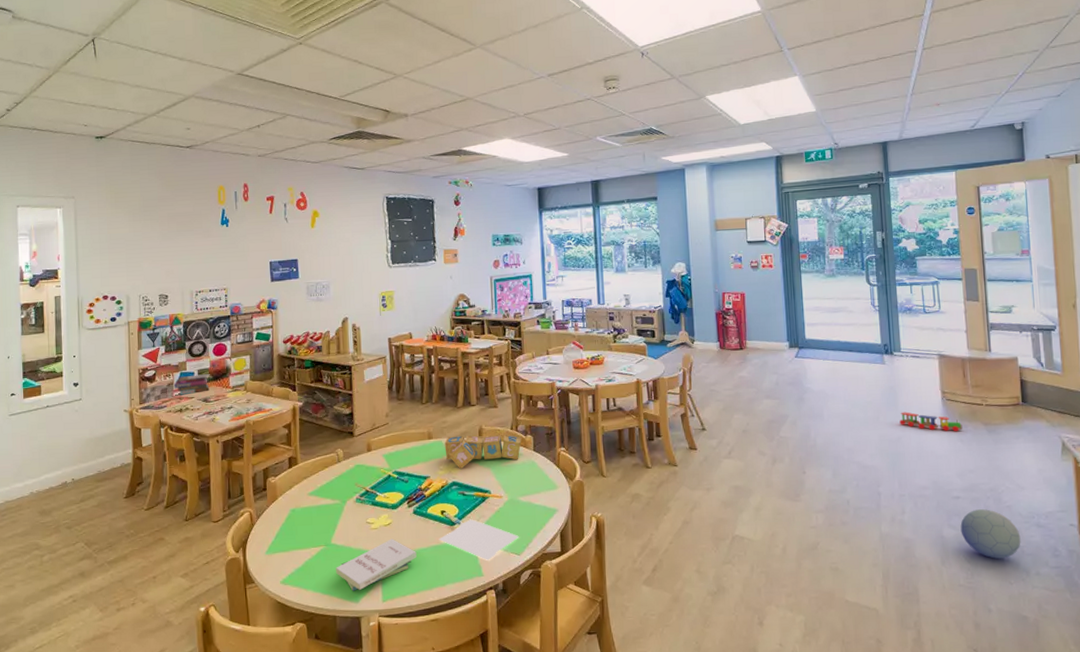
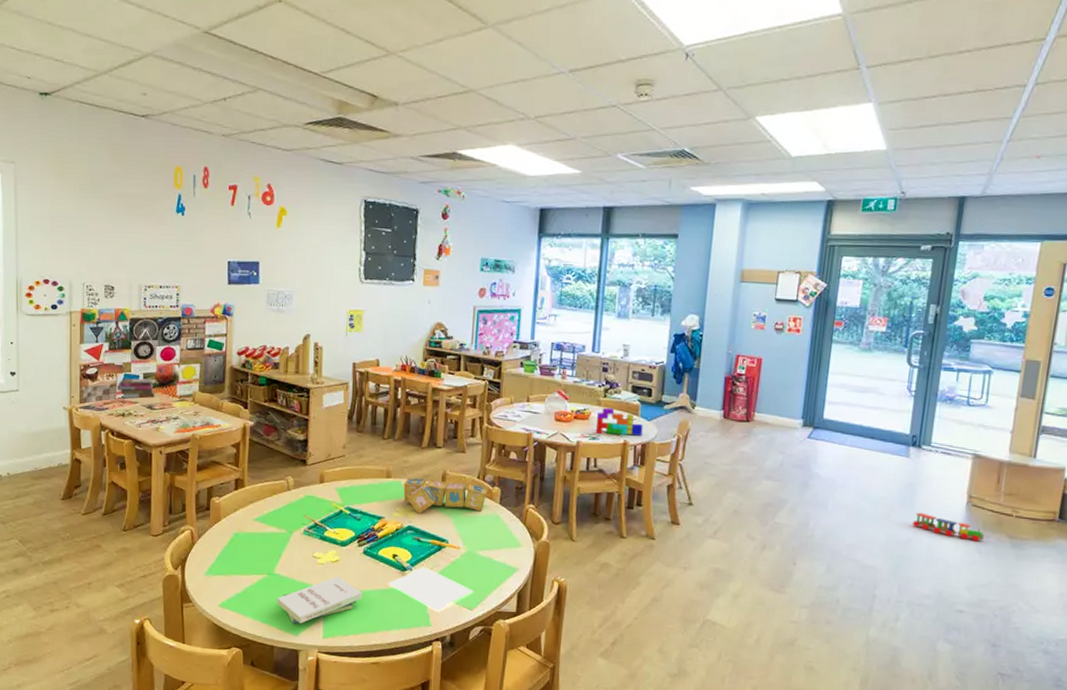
toy blocks: none [609,351,652,375] -> present [595,407,643,436]
ball: present [960,509,1021,559] -> none [956,626,1023,681]

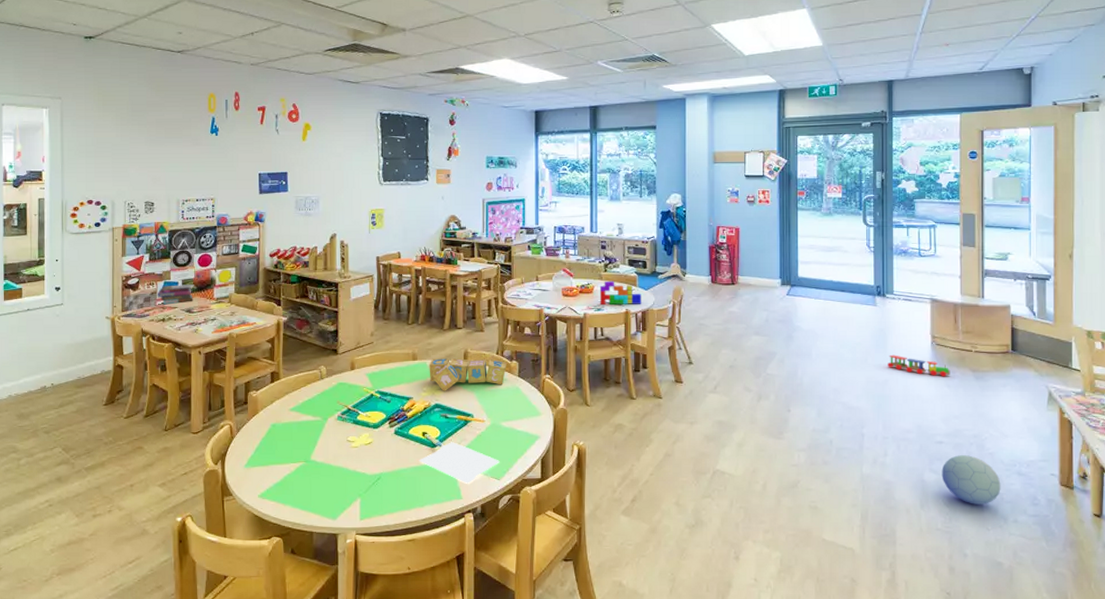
books: present [277,576,363,624] -> none [315,458,396,508]
ball: none [956,626,1023,681] -> present [941,455,1001,504]

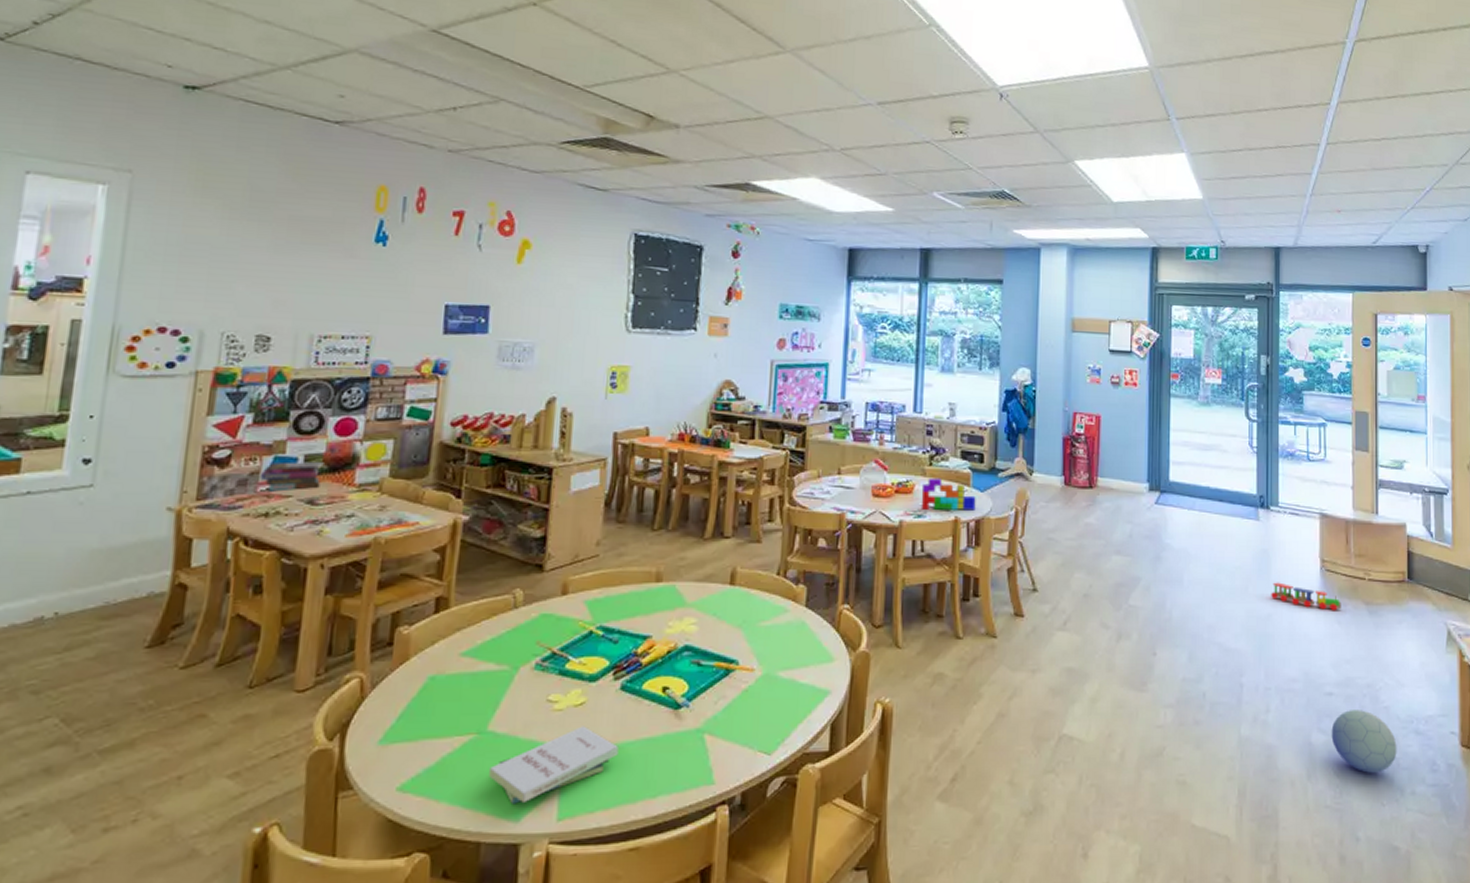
books: none [315,458,396,508] -> present [489,726,619,804]
paper sheet: present [418,442,500,484] -> none [653,701,772,762]
toy blocks: present [429,357,507,392] -> none [678,578,791,629]

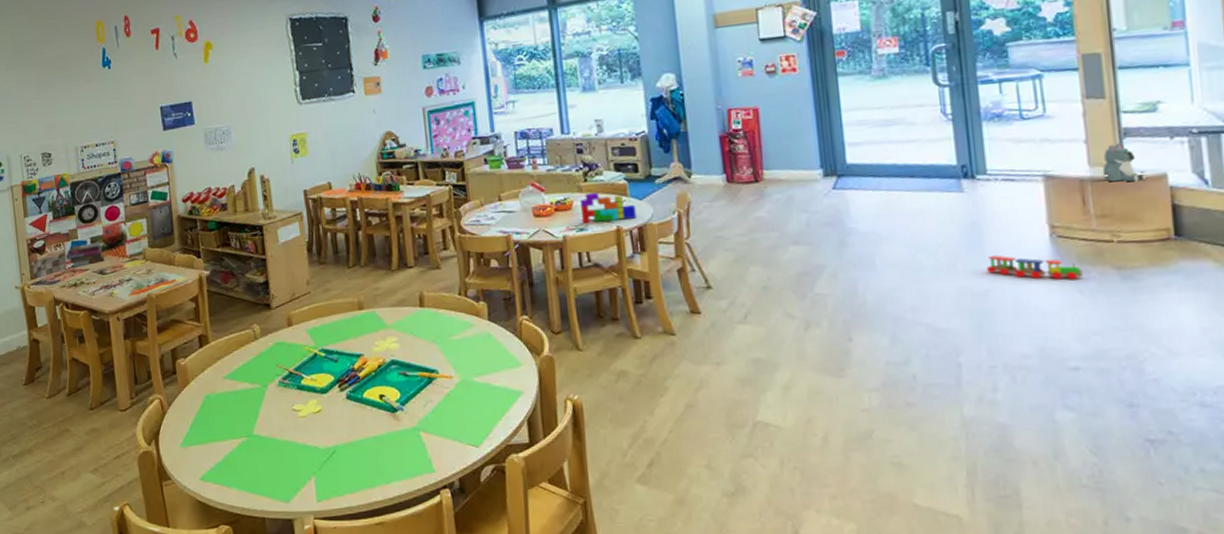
books: present [489,726,619,804] -> none [261,428,354,489]
ball: present [1331,710,1397,773] -> none [1081,383,1176,450]
stuffed animal: none [1362,492,1392,528] -> present [1102,143,1147,183]

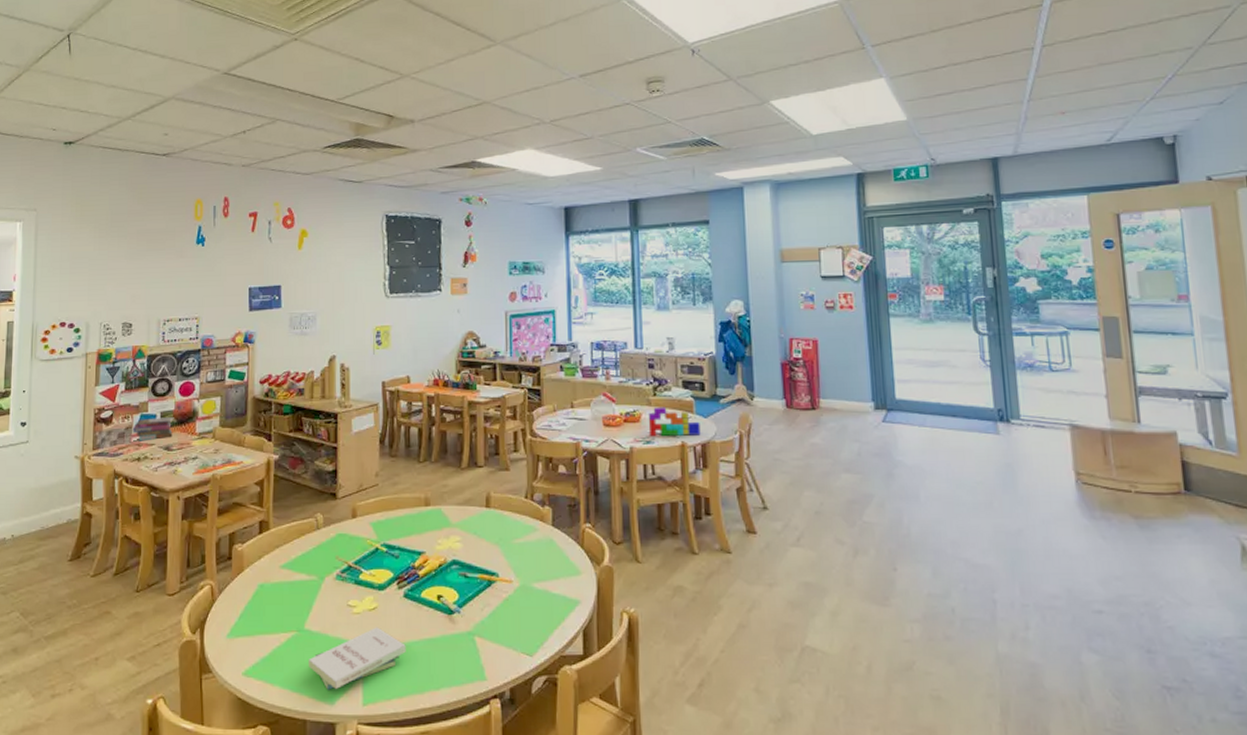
books: none [261,428,354,489] -> present [309,627,406,690]
toy train: present [987,255,1083,280] -> none [1020,496,1105,526]
stuffed animal: present [1102,143,1147,183] -> none [1121,400,1159,437]

